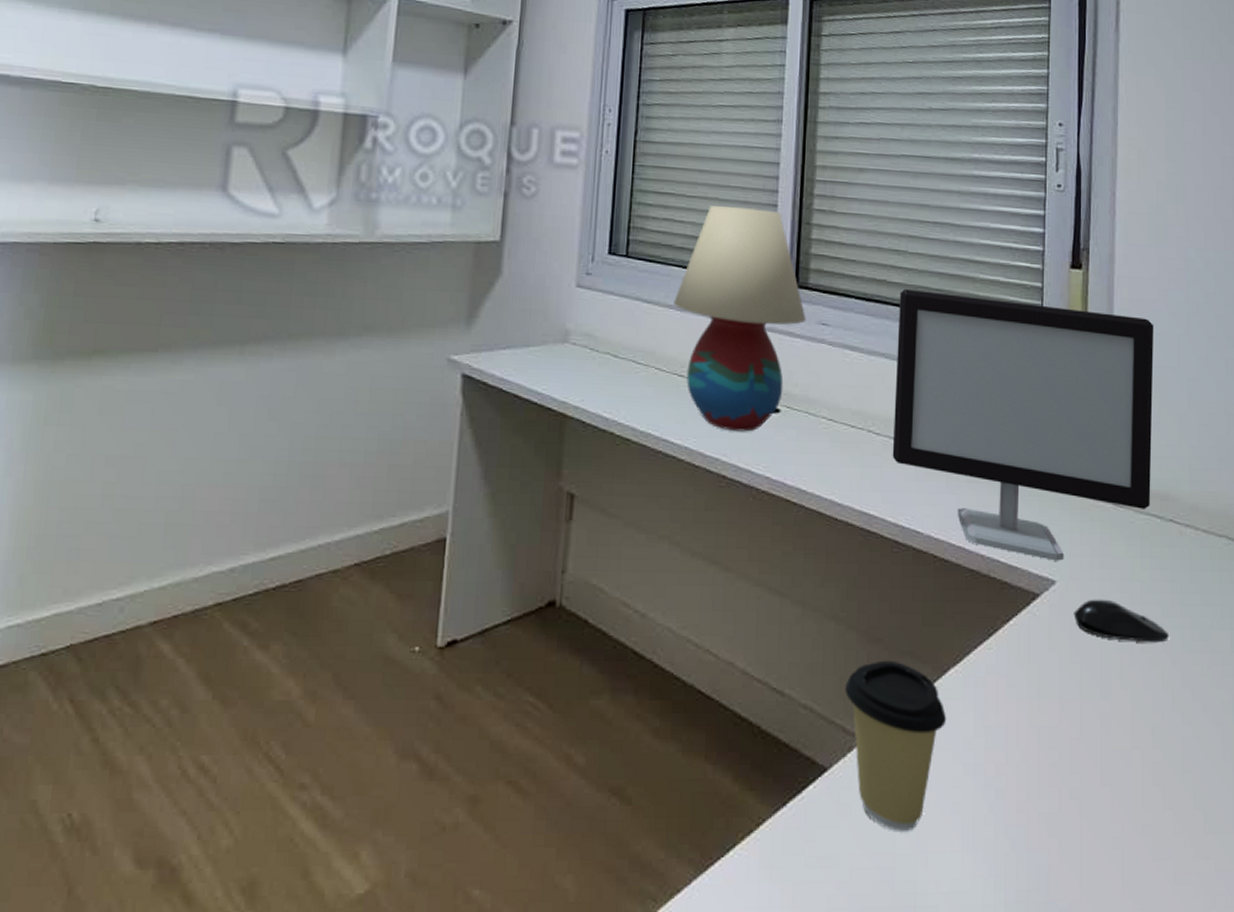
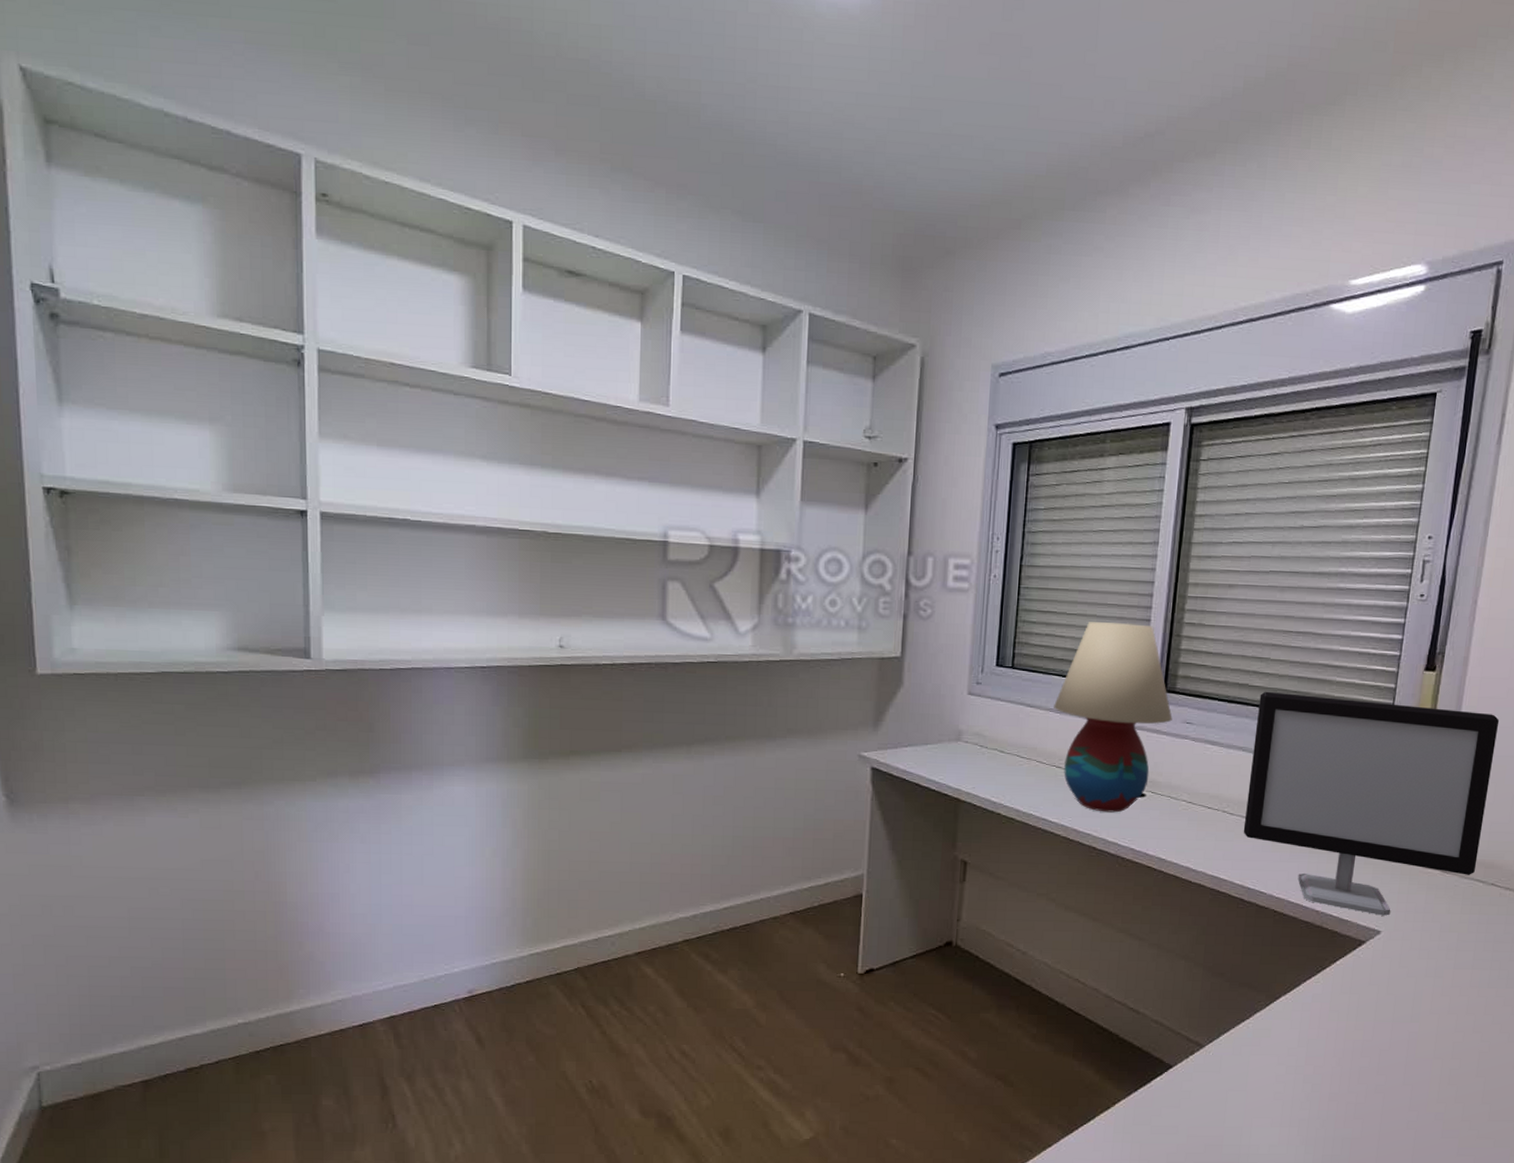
coffee cup: present [845,660,947,831] -> none [1190,989,1276,1111]
computer mouse: present [1073,599,1169,643] -> none [1394,945,1478,980]

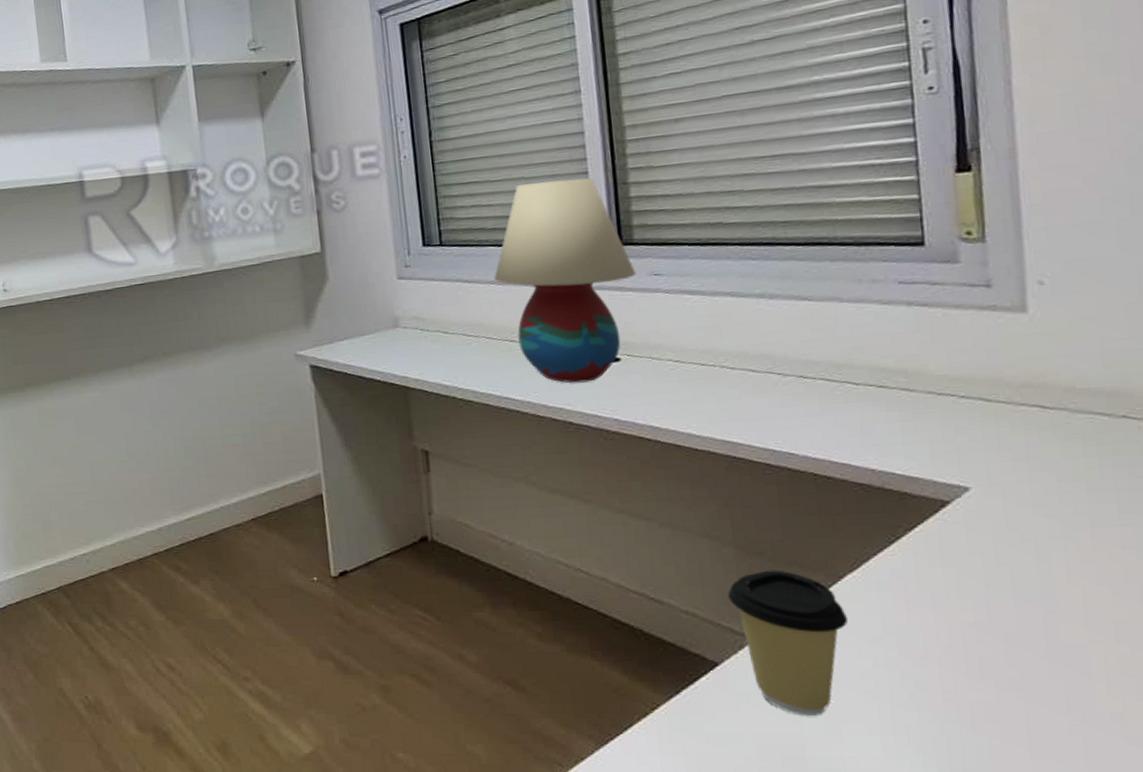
coffee cup: none [1190,989,1276,1111] -> present [728,570,849,716]
computer monitor: present [1243,691,1500,916] -> none [739,209,1093,469]

